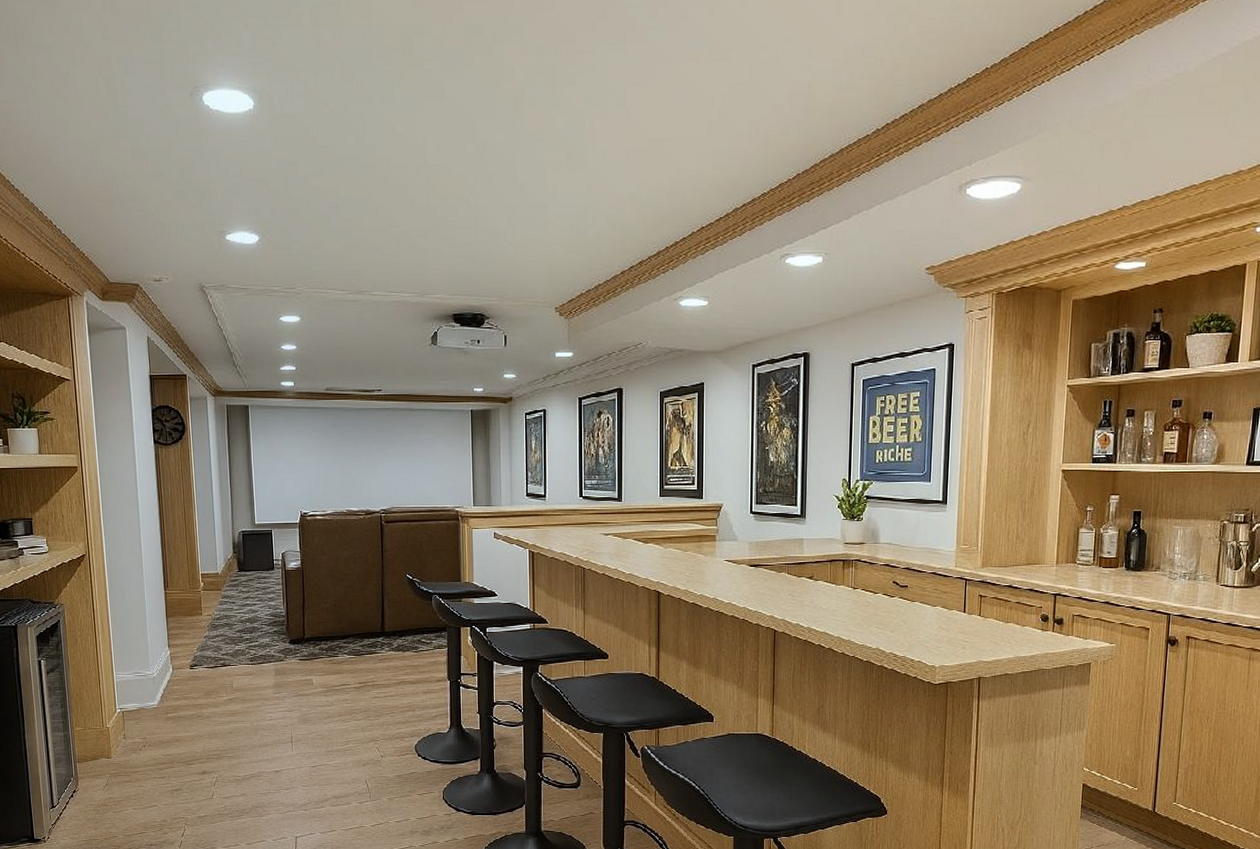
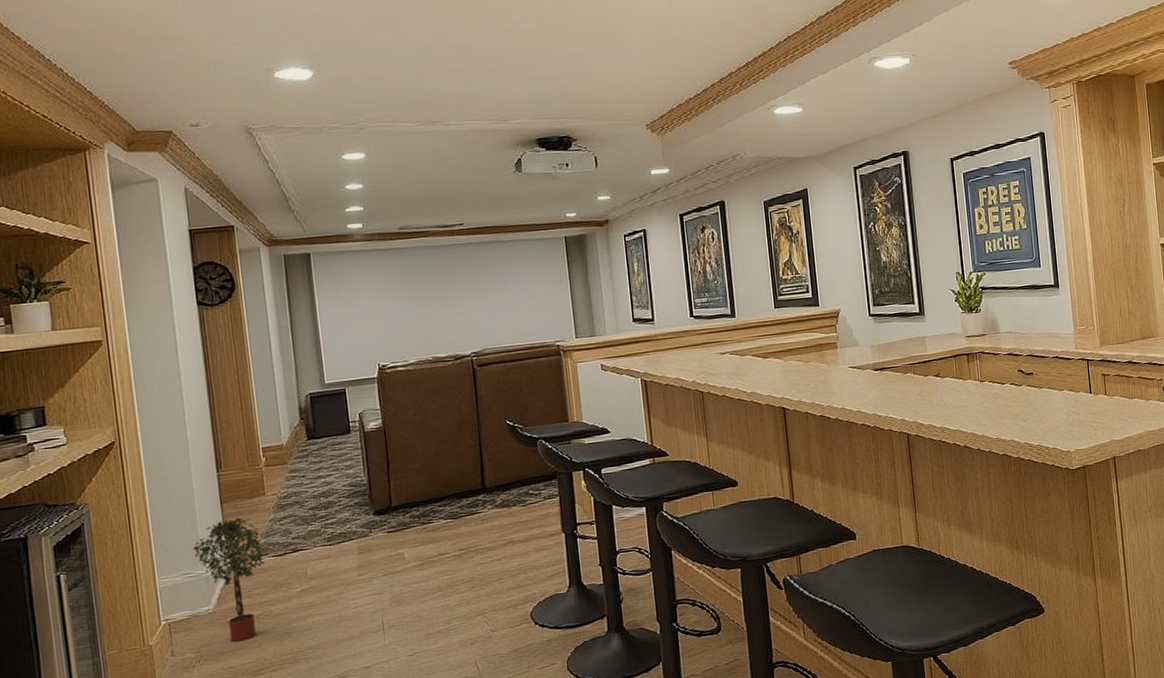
potted tree: none [142,631,202,735] -> present [192,517,268,643]

